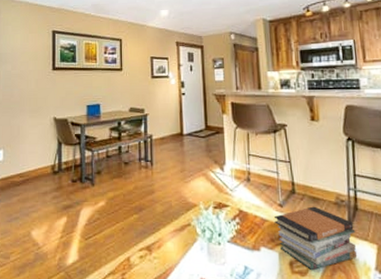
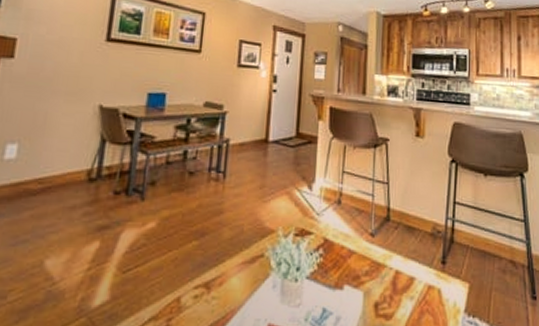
book stack: present [274,206,358,271] -> none [362,237,449,314]

